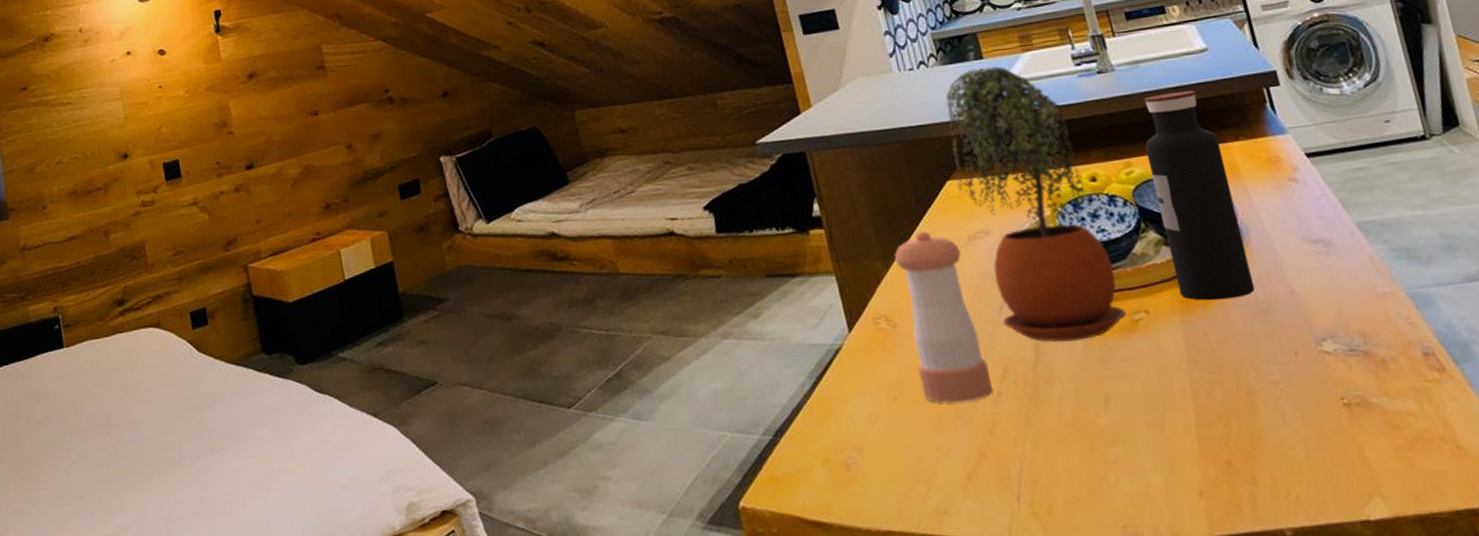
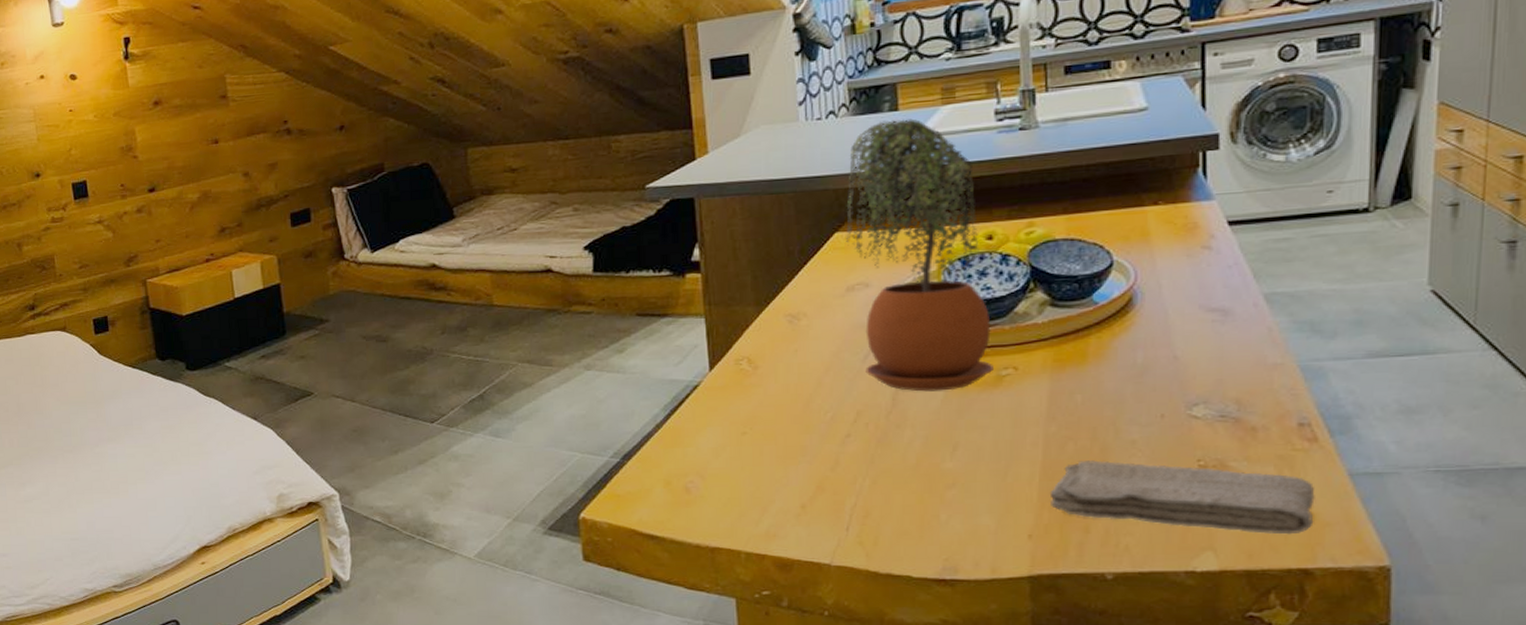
pepper shaker: present [894,231,994,404] -> none [767,280,843,441]
water bottle: present [1143,90,1255,301] -> none [1052,151,1136,362]
washcloth: none [1209,405,1466,474] -> present [1049,460,1315,535]

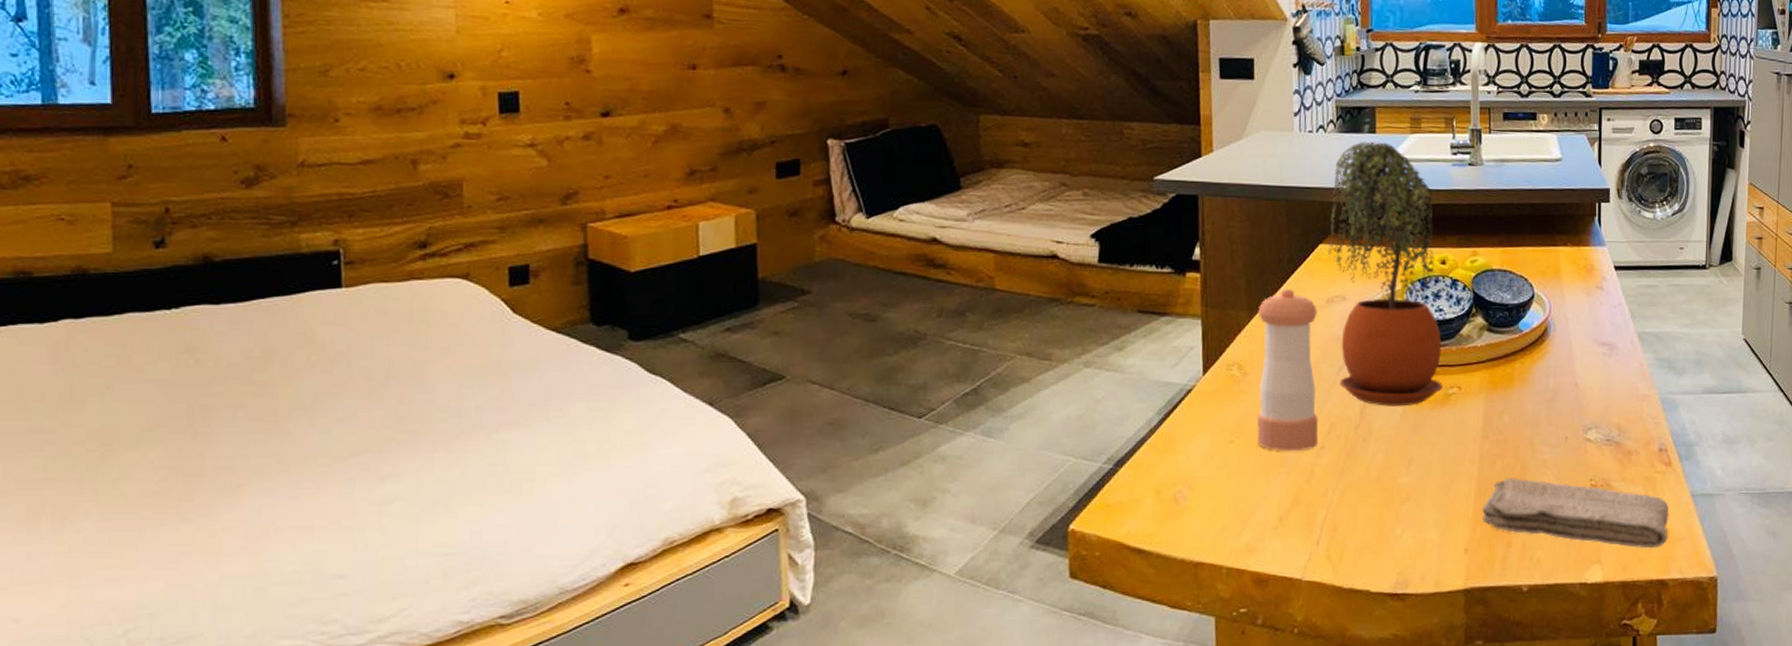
pepper shaker: none [767,280,843,441] -> present [1256,289,1319,452]

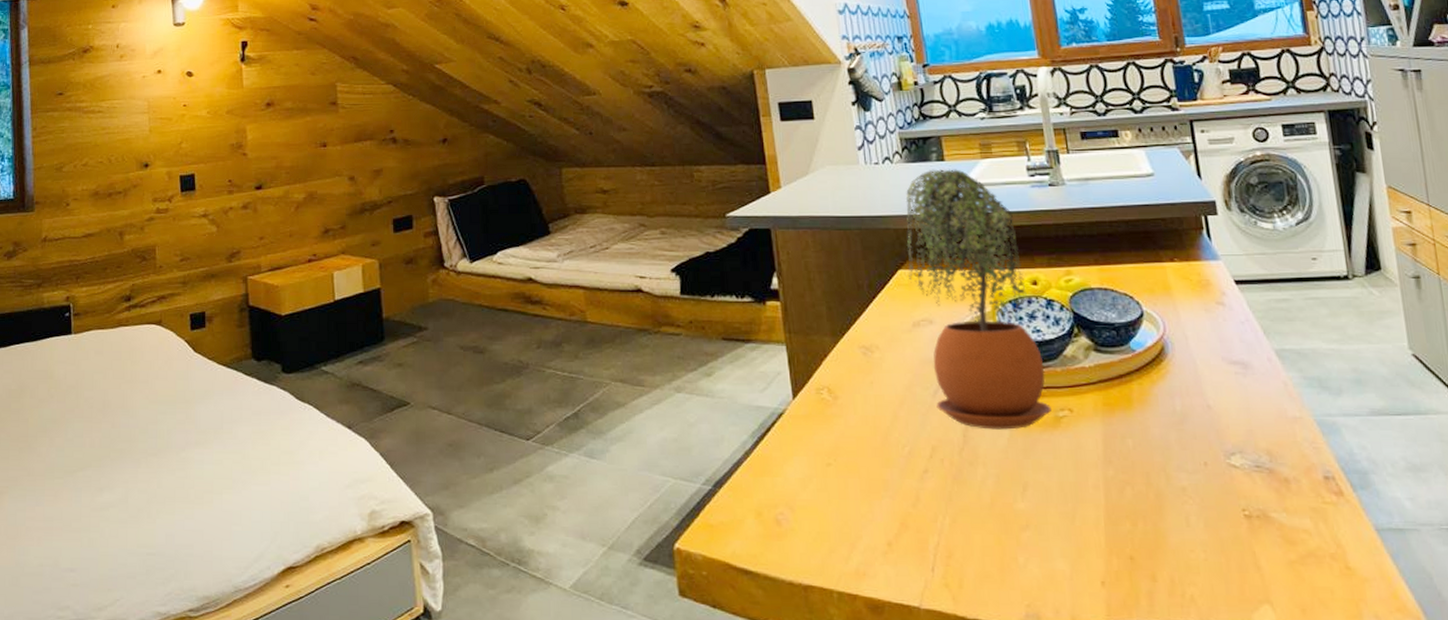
pepper shaker: present [1256,289,1319,452] -> none [842,314,921,475]
washcloth: present [1482,478,1669,549] -> none [1115,506,1354,590]

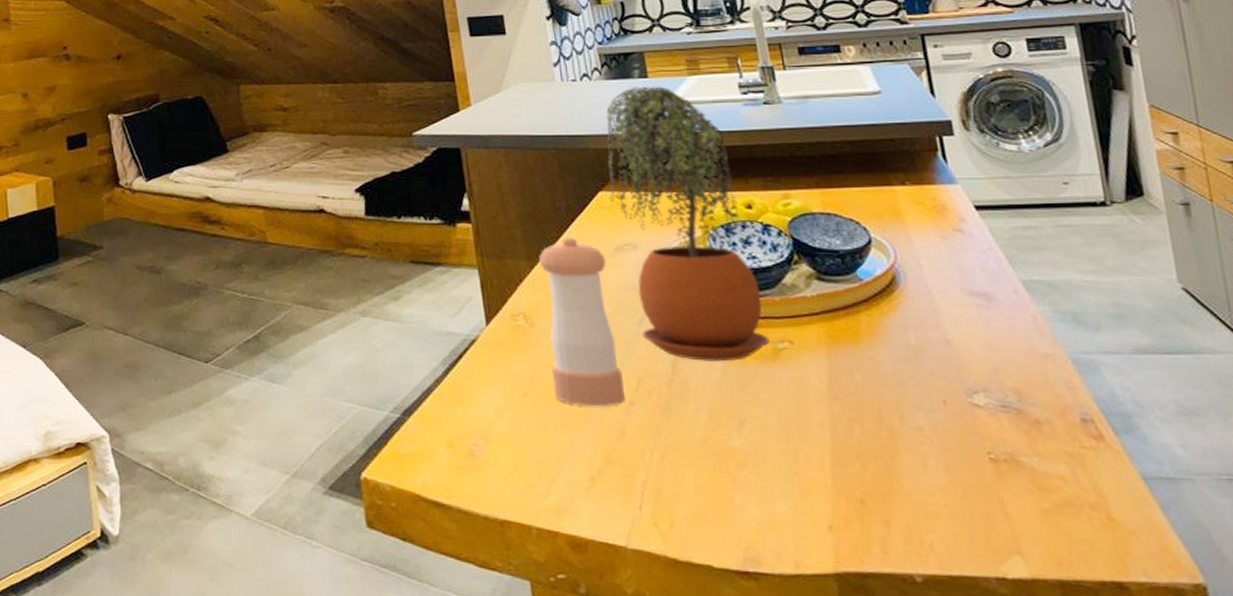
pepper shaker: none [842,314,921,475] -> present [538,238,626,407]

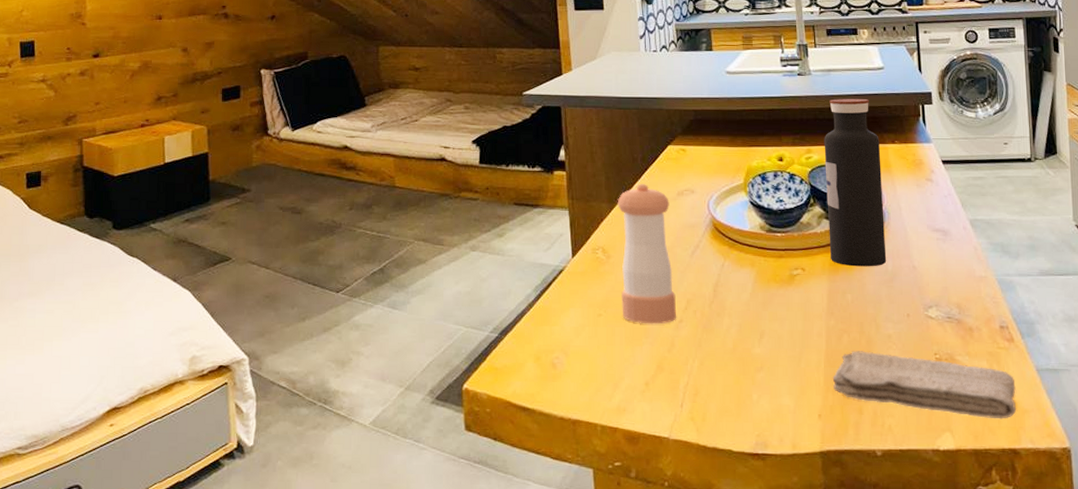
potted plant: present [606,86,770,362] -> none [676,58,787,286]
water bottle: none [805,131,908,340] -> present [824,99,887,267]
washcloth: none [843,446,1118,542] -> present [832,351,1017,419]

